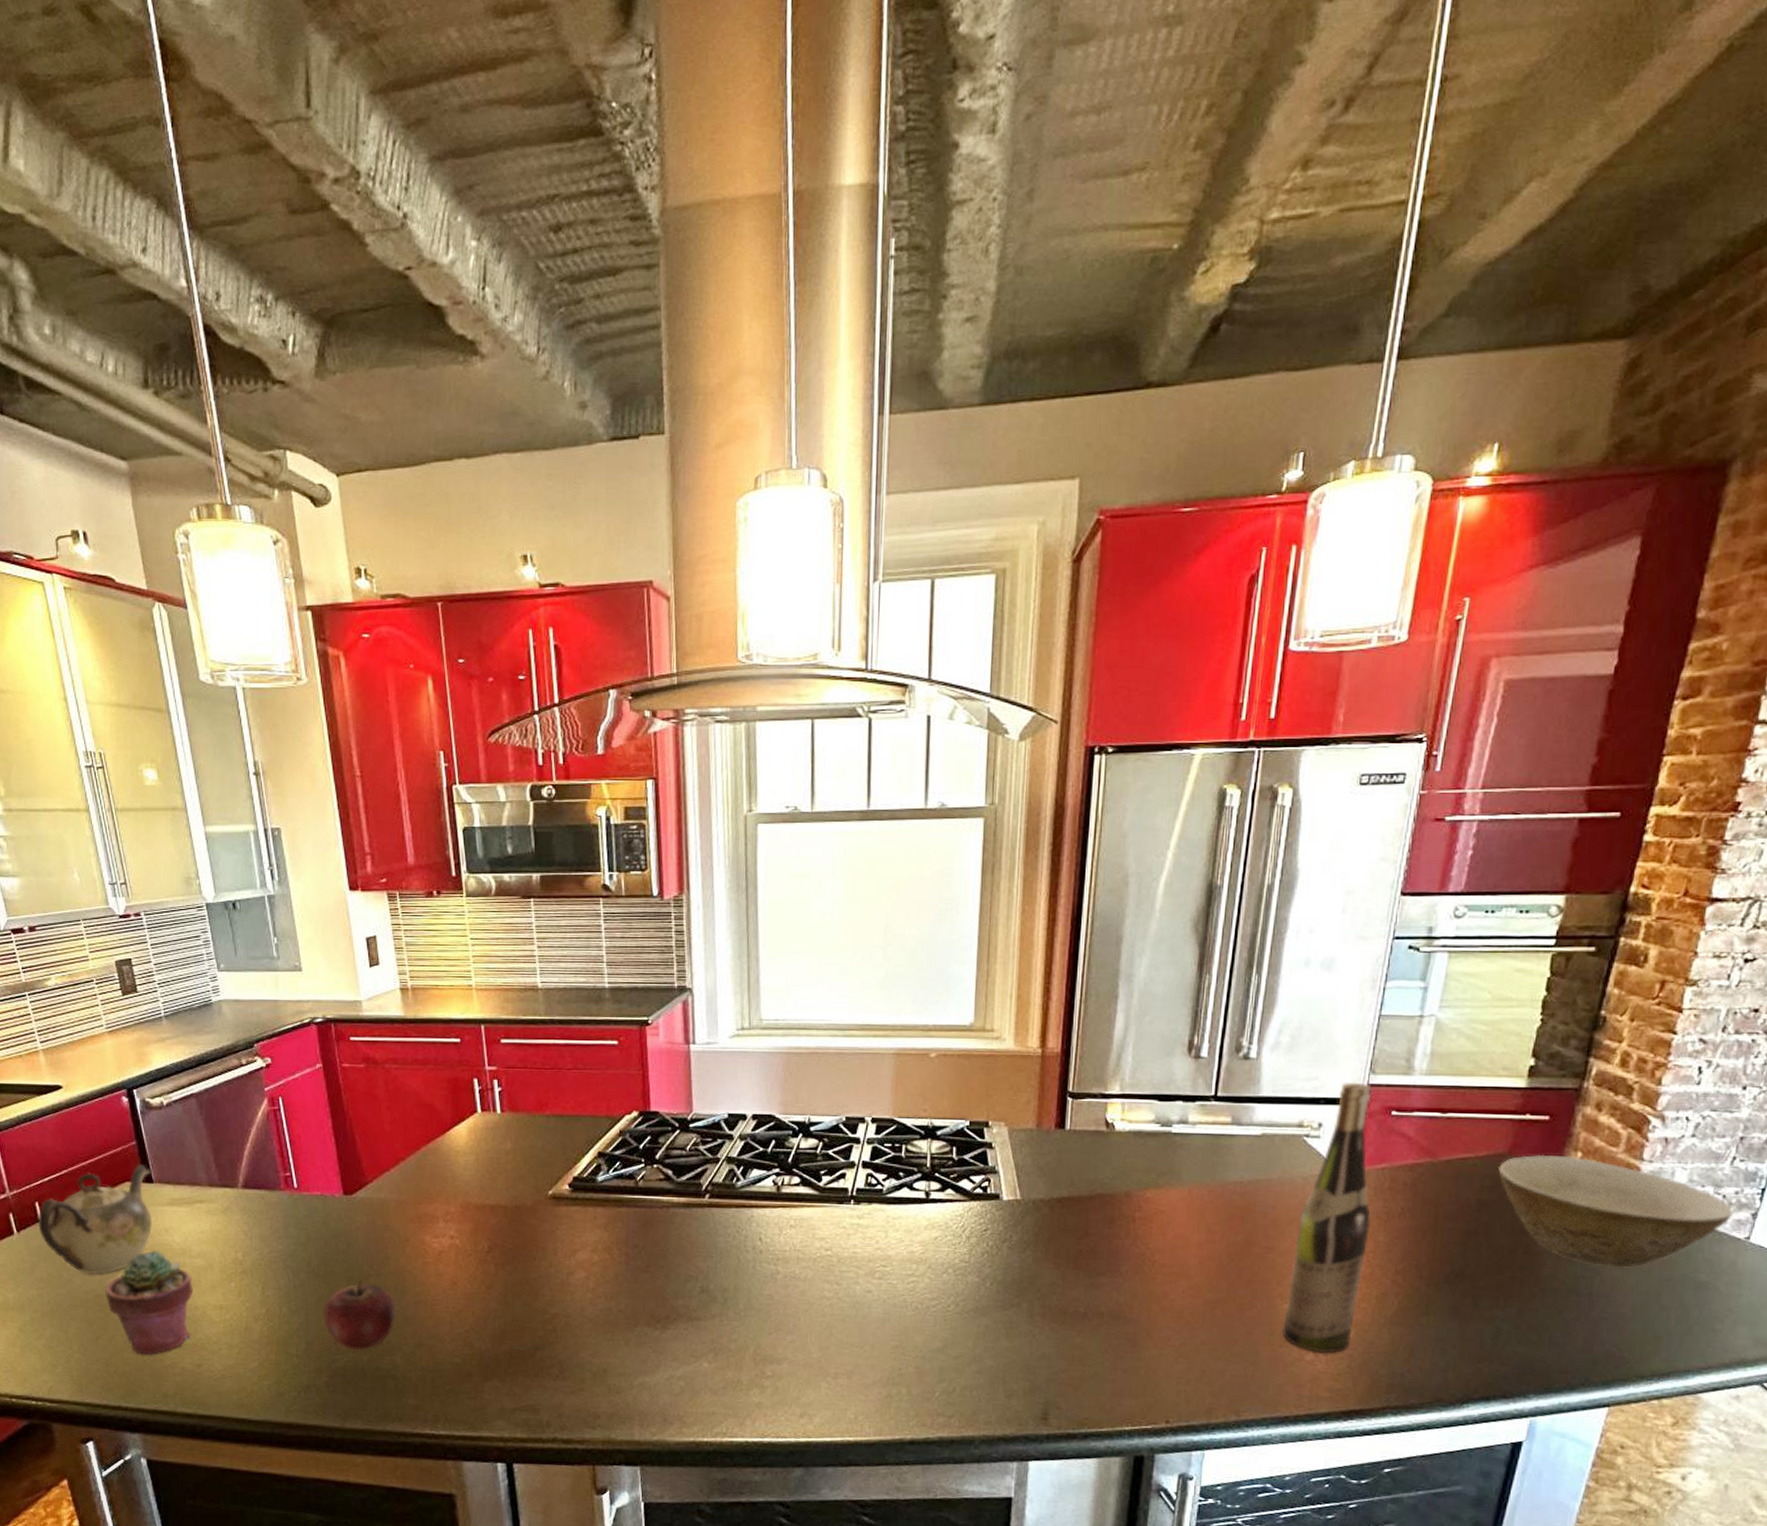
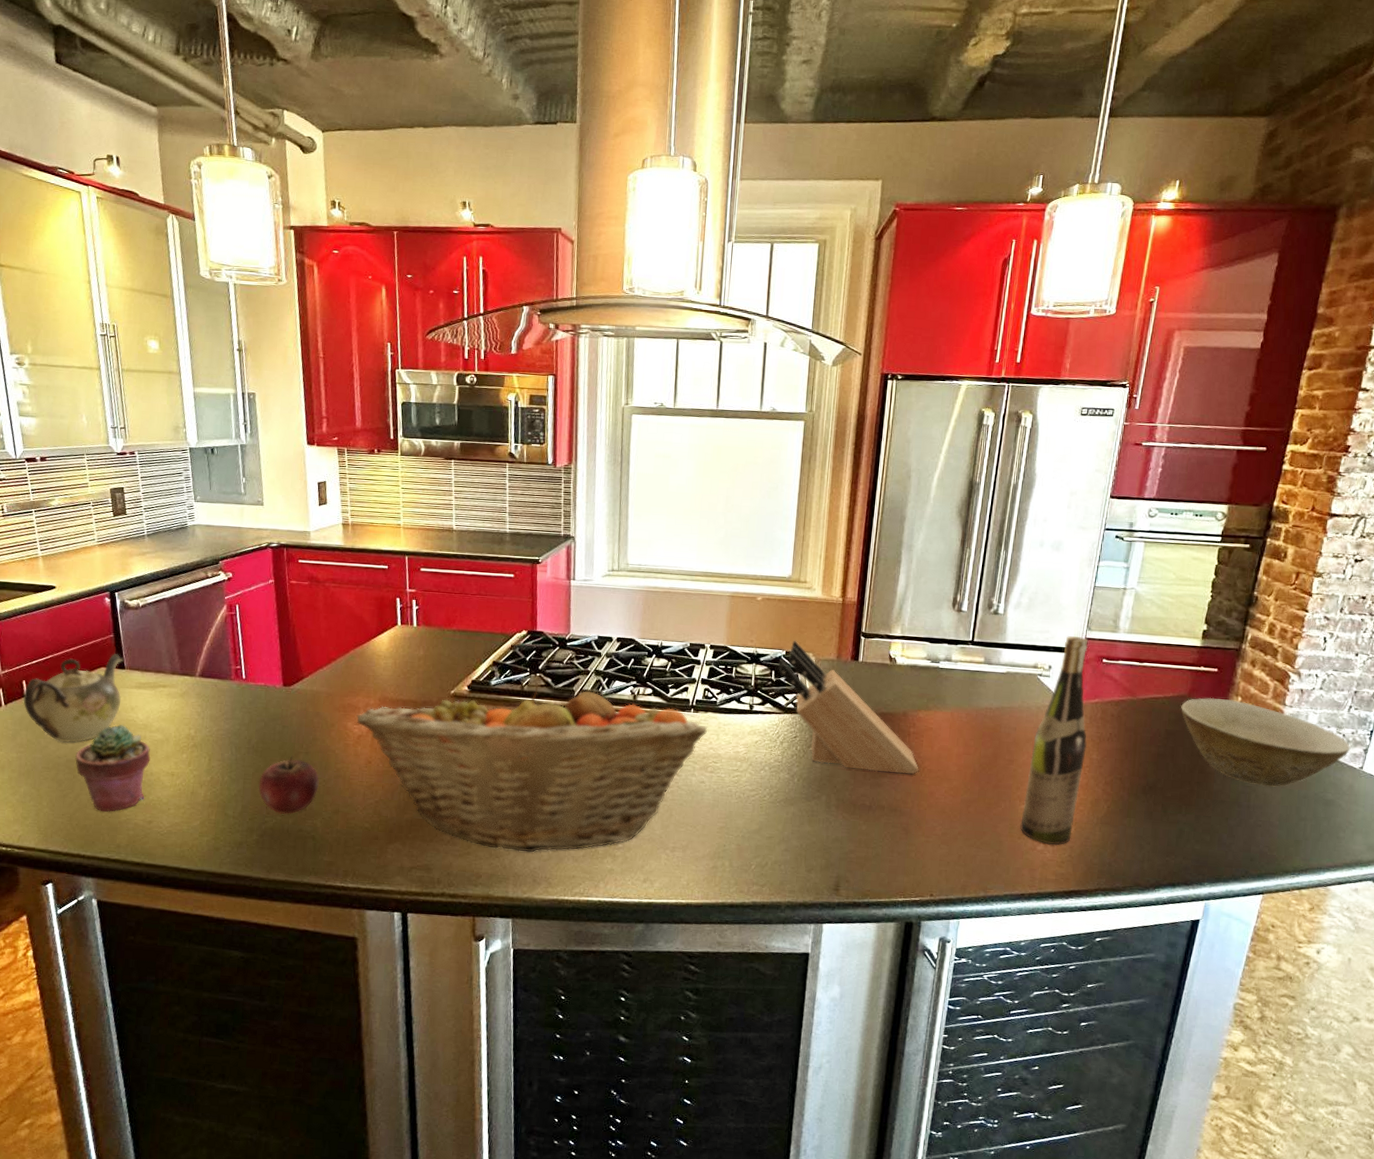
fruit basket: none [435,1175,873,1386] -> present [356,682,708,853]
knife block: none [959,1106,1148,1271] -> present [777,640,919,775]

